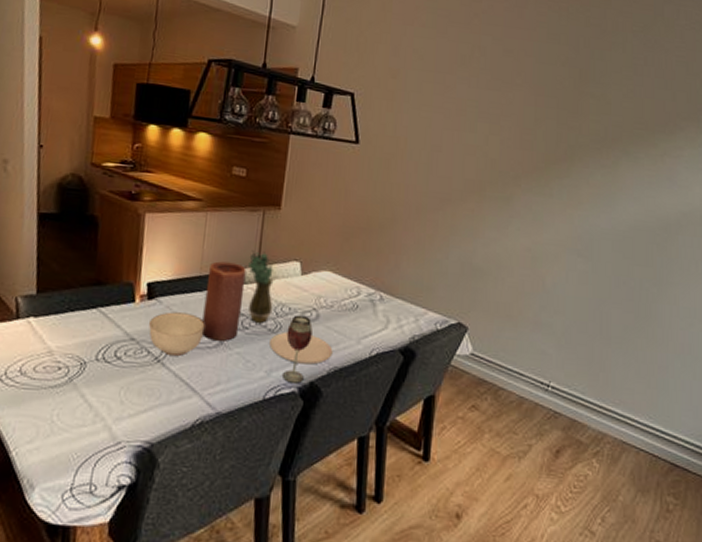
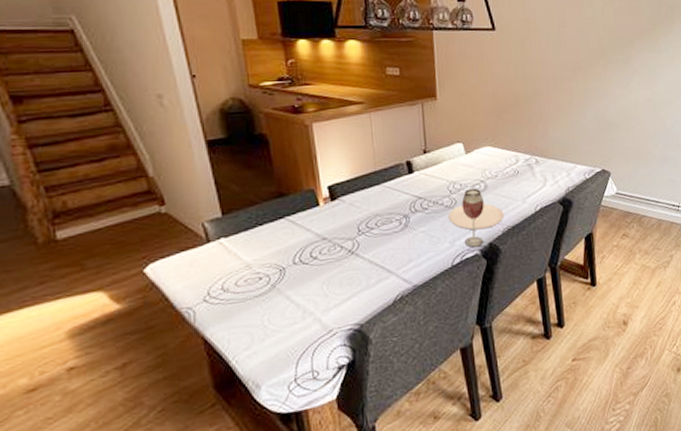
bowl: present [149,312,206,356] -> none [337,206,389,246]
candle: present [202,261,246,341] -> none [382,154,419,225]
vase: present [248,250,274,323] -> none [417,139,446,203]

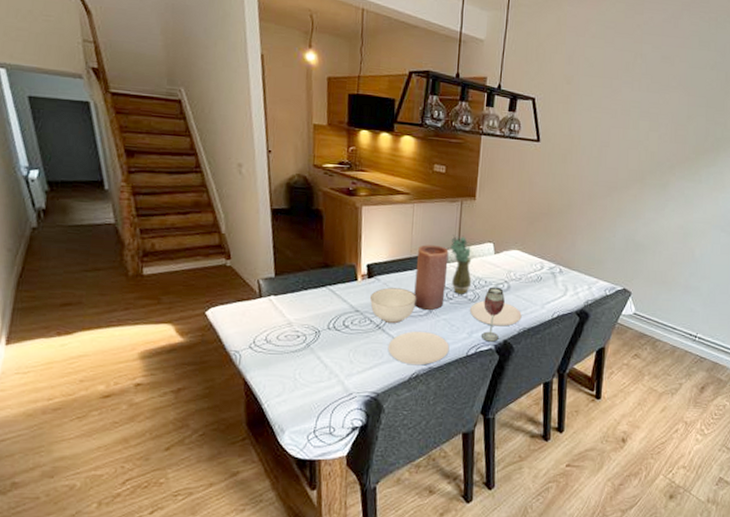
bowl: none [337,206,389,246] -> present [370,287,417,323]
plate: none [364,248,433,287] -> present [387,331,450,366]
candle: none [382,154,419,225] -> present [414,245,449,310]
vase: none [417,139,446,203] -> present [450,235,472,294]

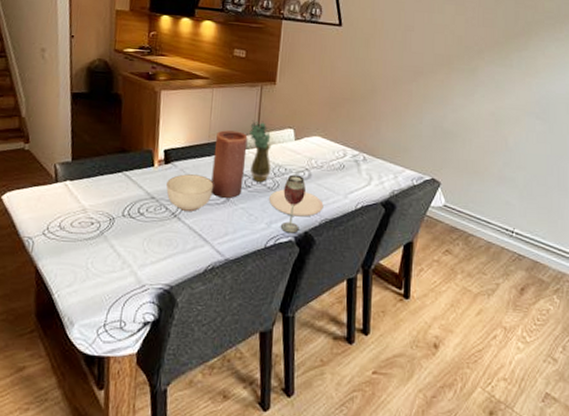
plate: present [387,331,450,366] -> none [183,220,247,257]

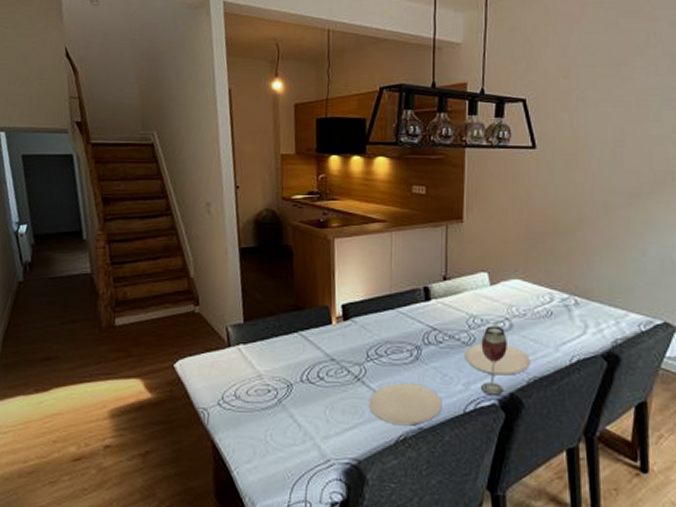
bowl: present [166,174,214,211] -> none [347,331,400,373]
plate: none [183,220,247,257] -> present [369,382,442,426]
candle: present [211,130,248,198] -> none [397,279,435,356]
vase: present [249,120,271,182] -> none [436,265,465,336]

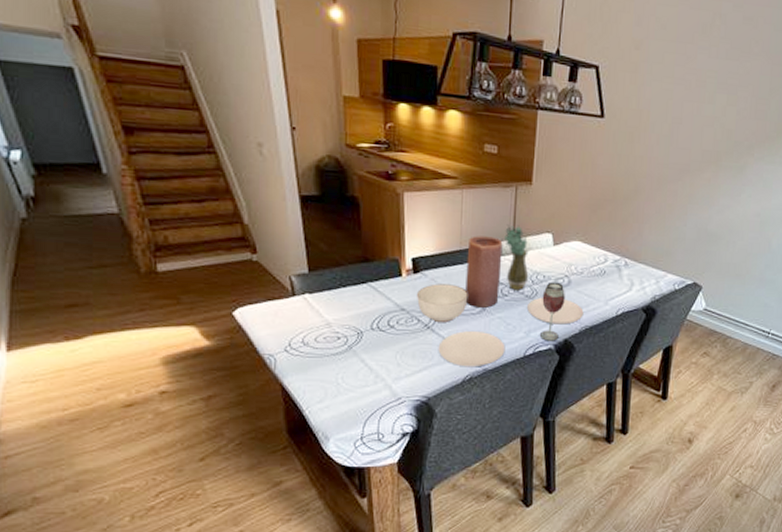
bowl: none [347,331,400,373] -> present [417,284,468,322]
candle: none [397,279,435,356] -> present [465,236,503,308]
vase: none [436,265,465,336] -> present [504,224,529,290]

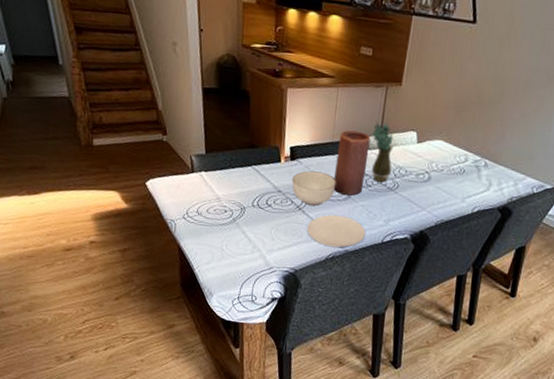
plate: present [527,297,584,325] -> none [388,190,441,217]
wineglass: present [540,282,565,341] -> none [398,176,425,232]

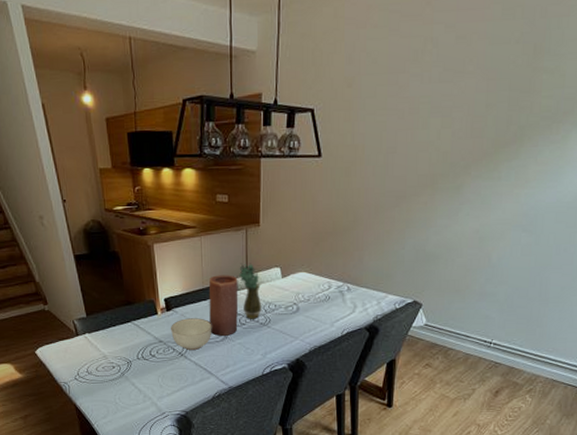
plate: present [306,214,366,248] -> none [191,355,246,386]

